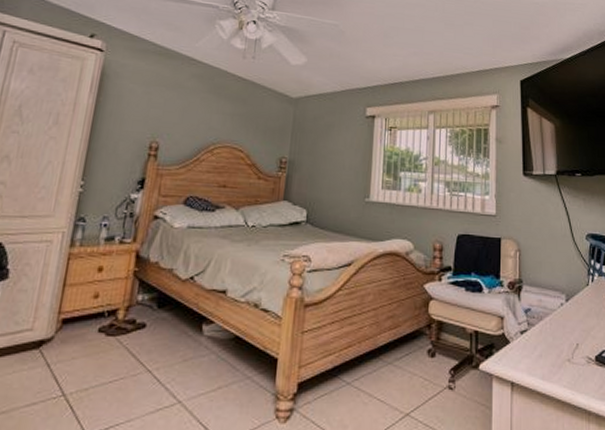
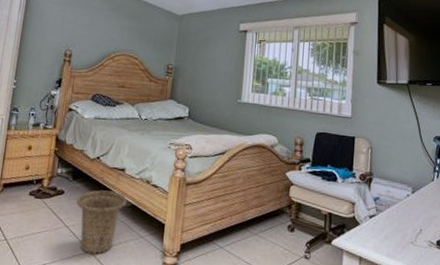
basket: none [162,320,229,406] -> present [76,190,127,255]

